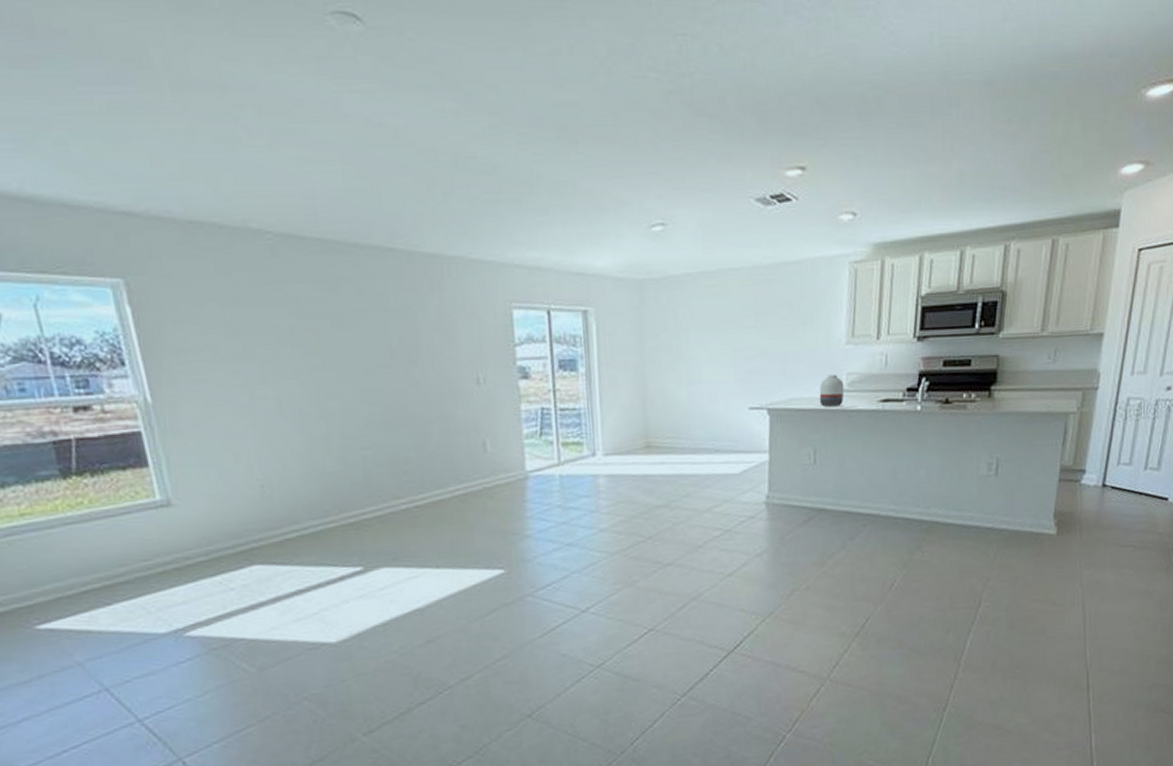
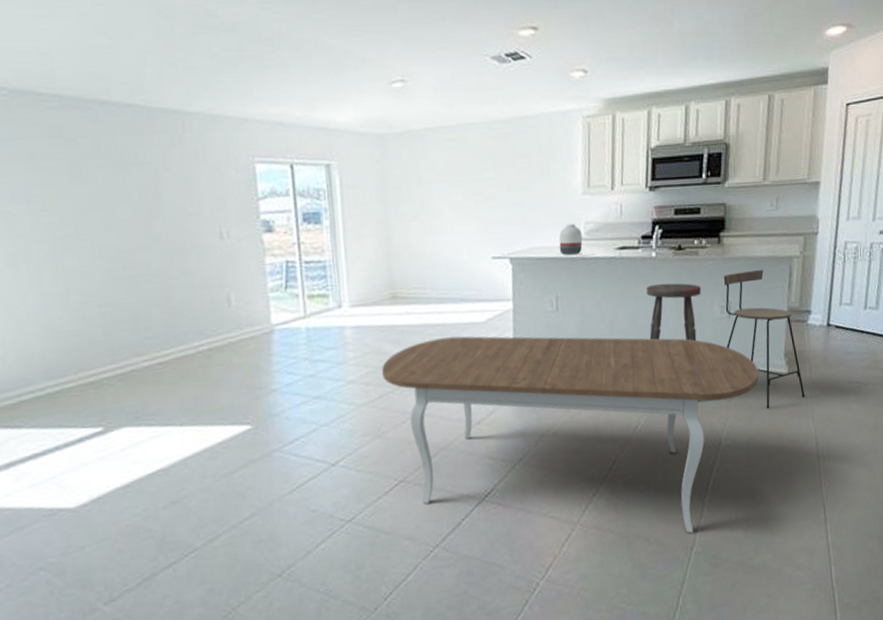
dining table: none [634,487,1025,694] -> present [382,336,759,534]
bar stool: none [908,438,969,561] -> present [646,283,702,402]
bar stool: none [992,425,1074,571] -> present [723,269,805,409]

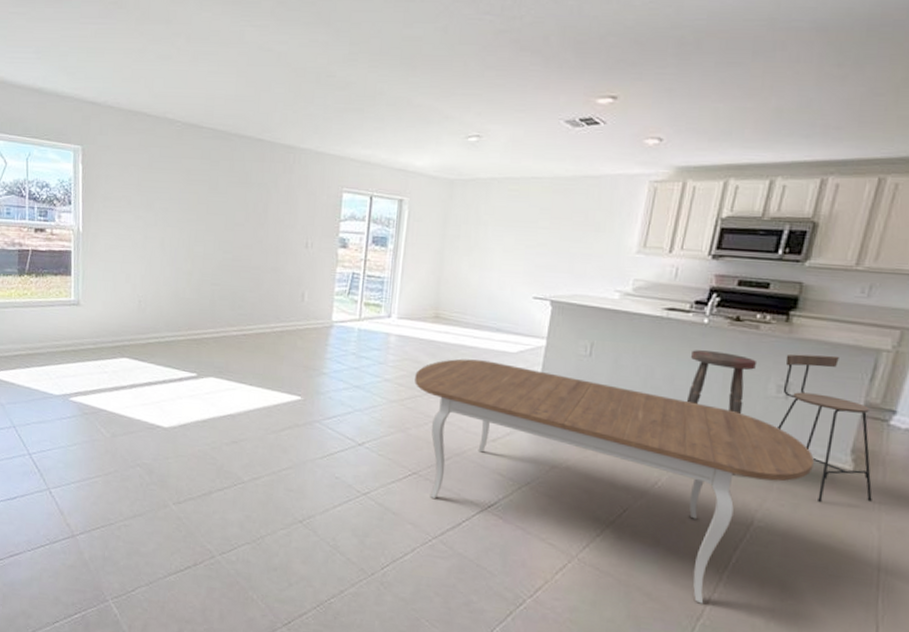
vase: present [559,223,583,256] -> none [602,278,630,309]

